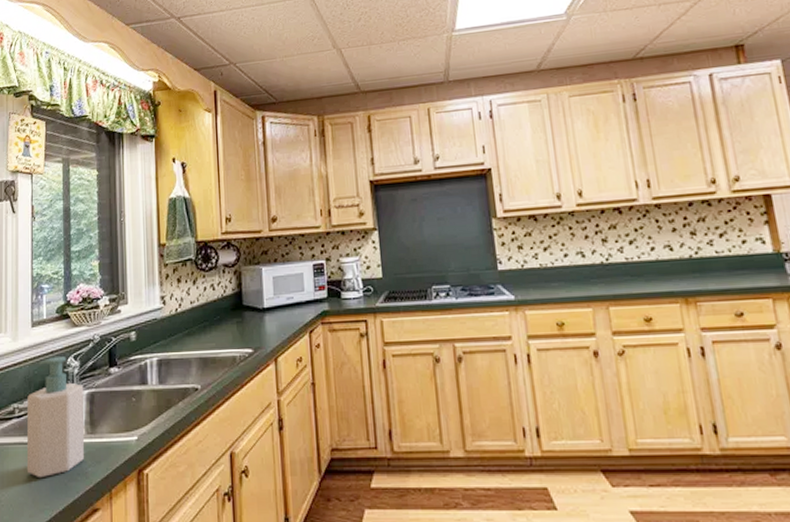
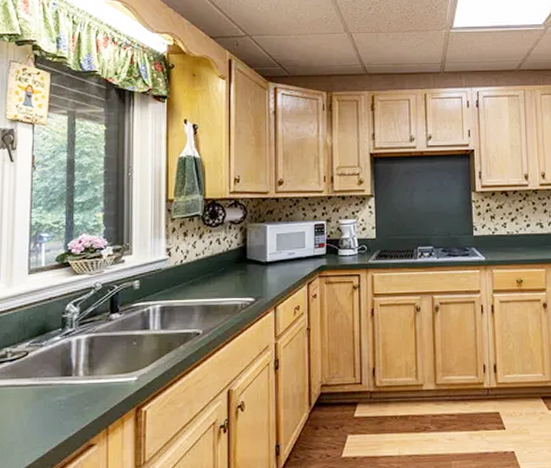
soap bottle: present [26,357,85,479] -> none [18,303,83,418]

